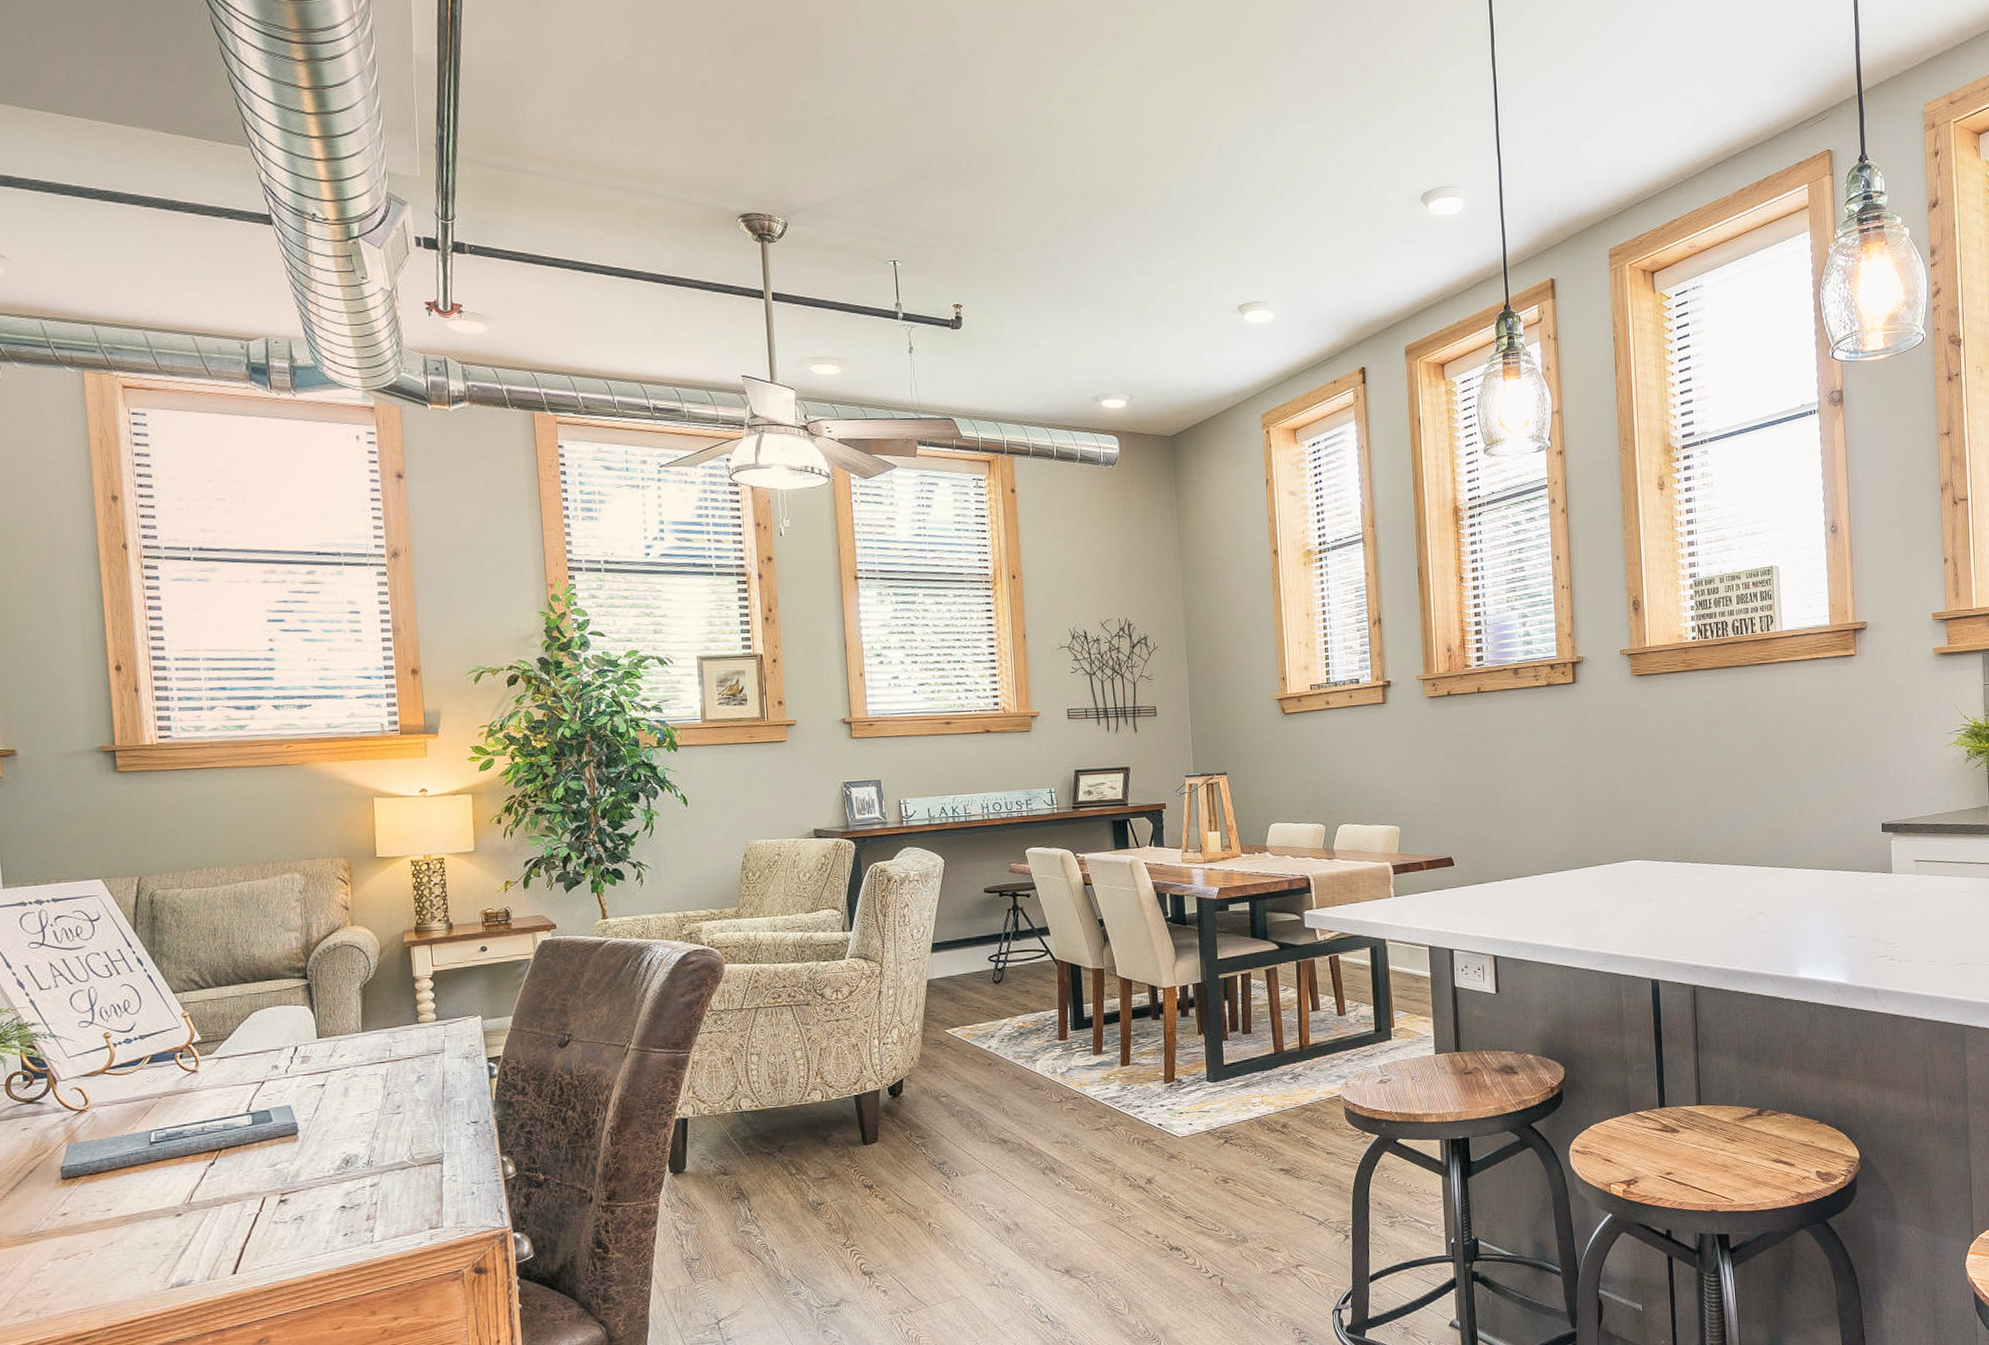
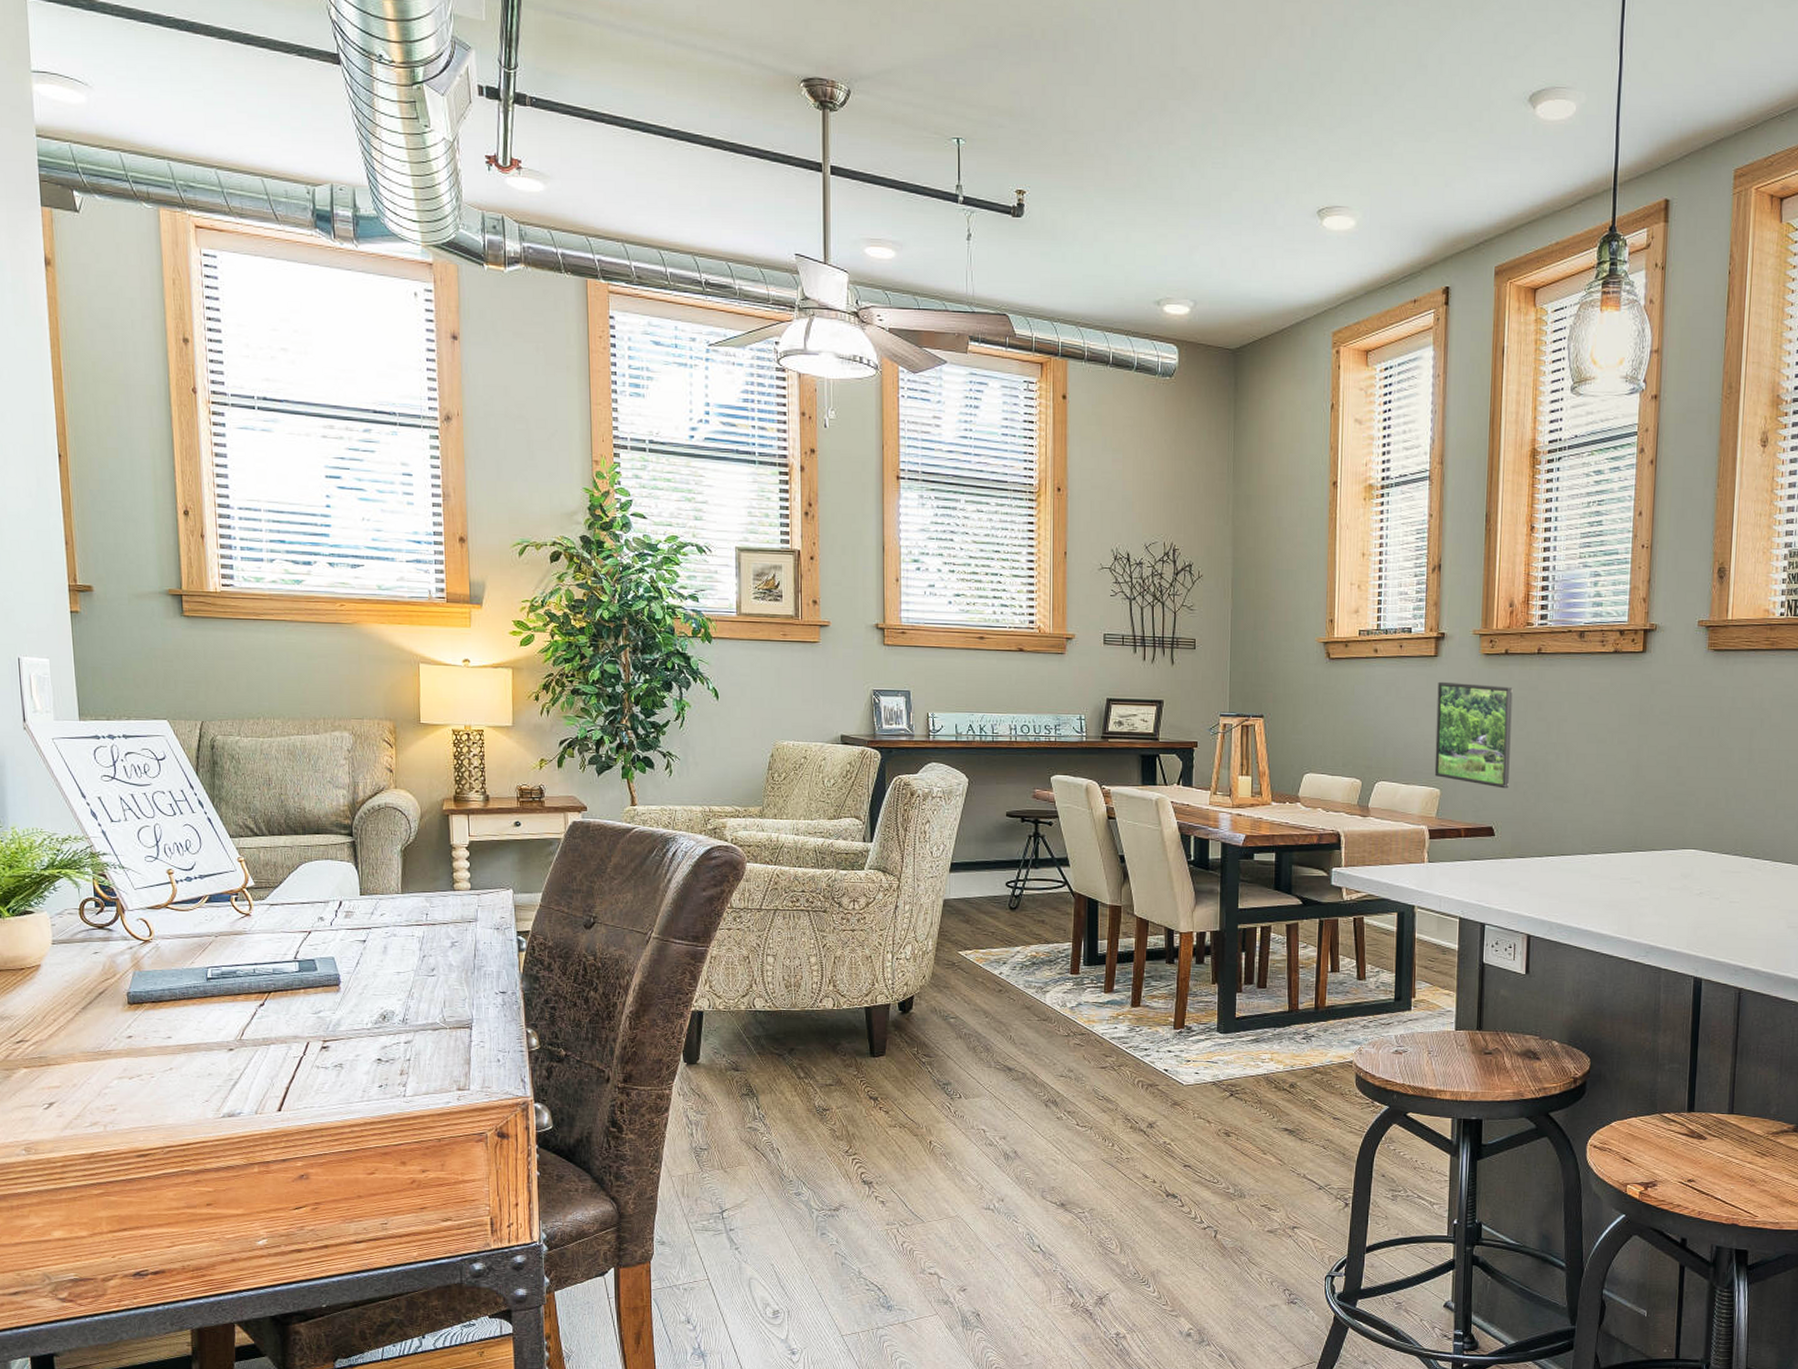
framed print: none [1388,725,1463,821] -> present [1434,681,1513,789]

